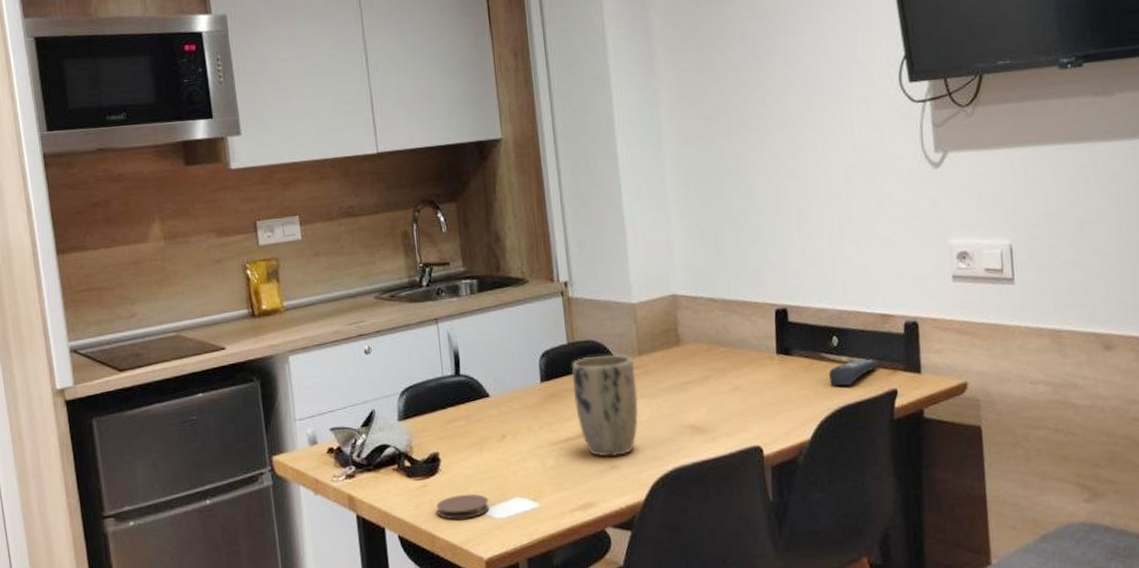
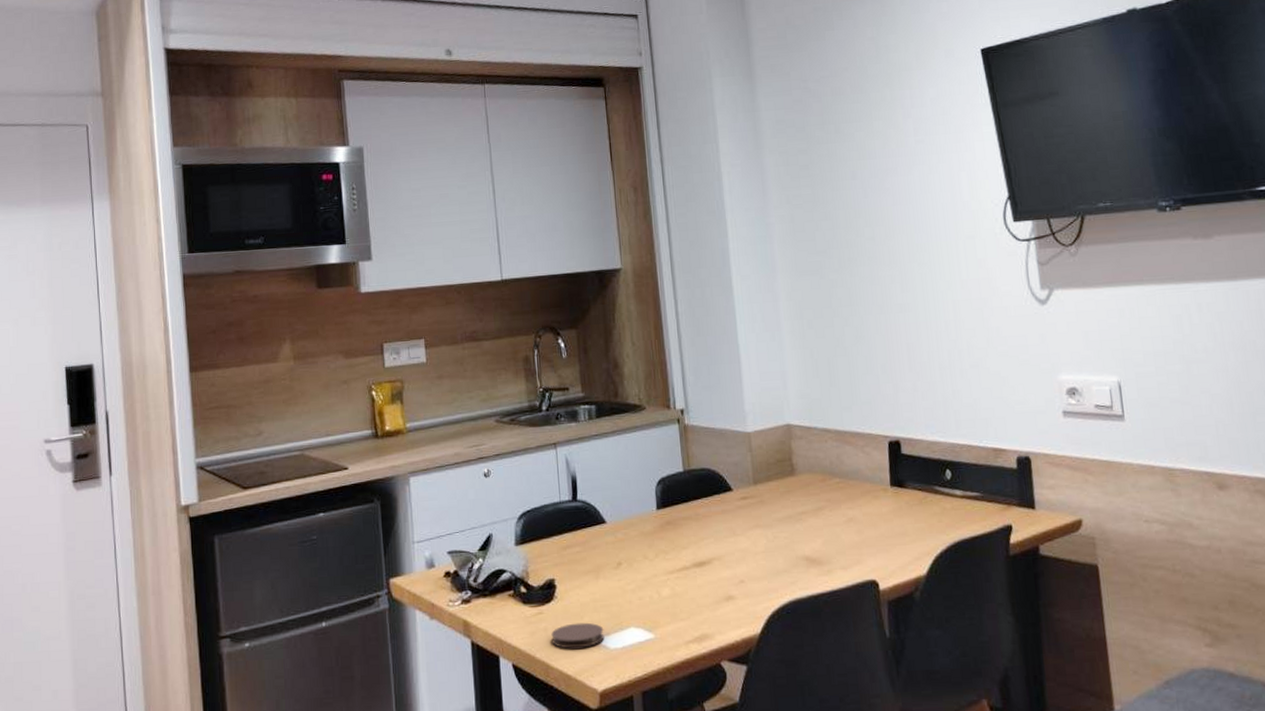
plant pot: present [572,355,638,458] -> none [688,483,753,588]
remote control: present [829,358,879,386] -> none [943,493,993,520]

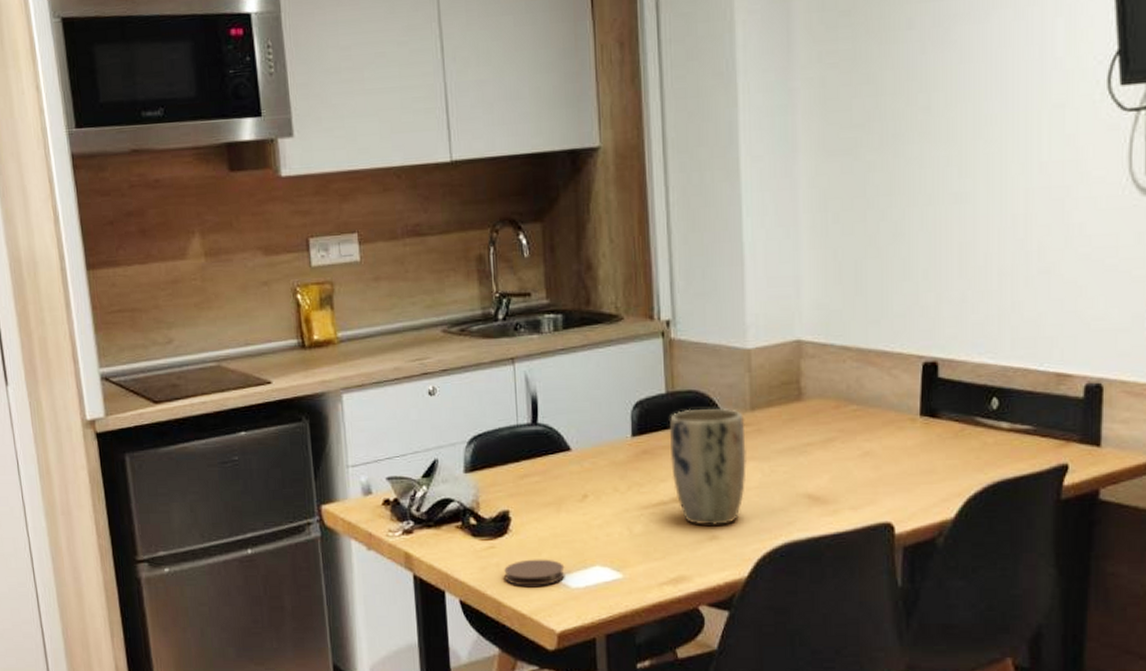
plant pot: none [688,483,753,588] -> present [670,409,746,527]

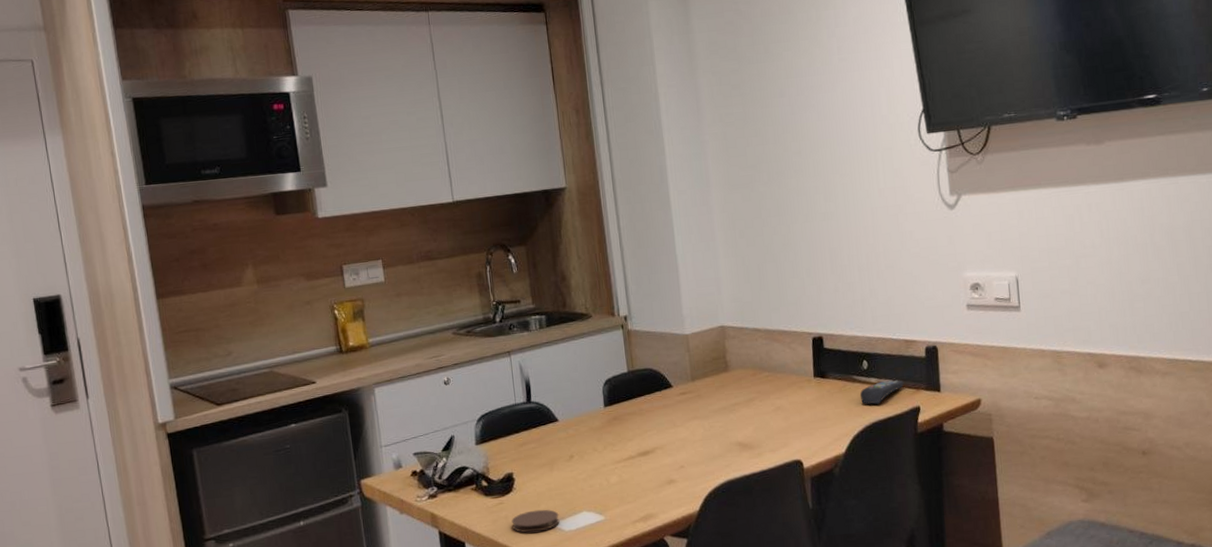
plant pot: present [670,409,746,527] -> none [632,381,692,473]
remote control: none [984,425,1048,458] -> present [860,380,904,405]

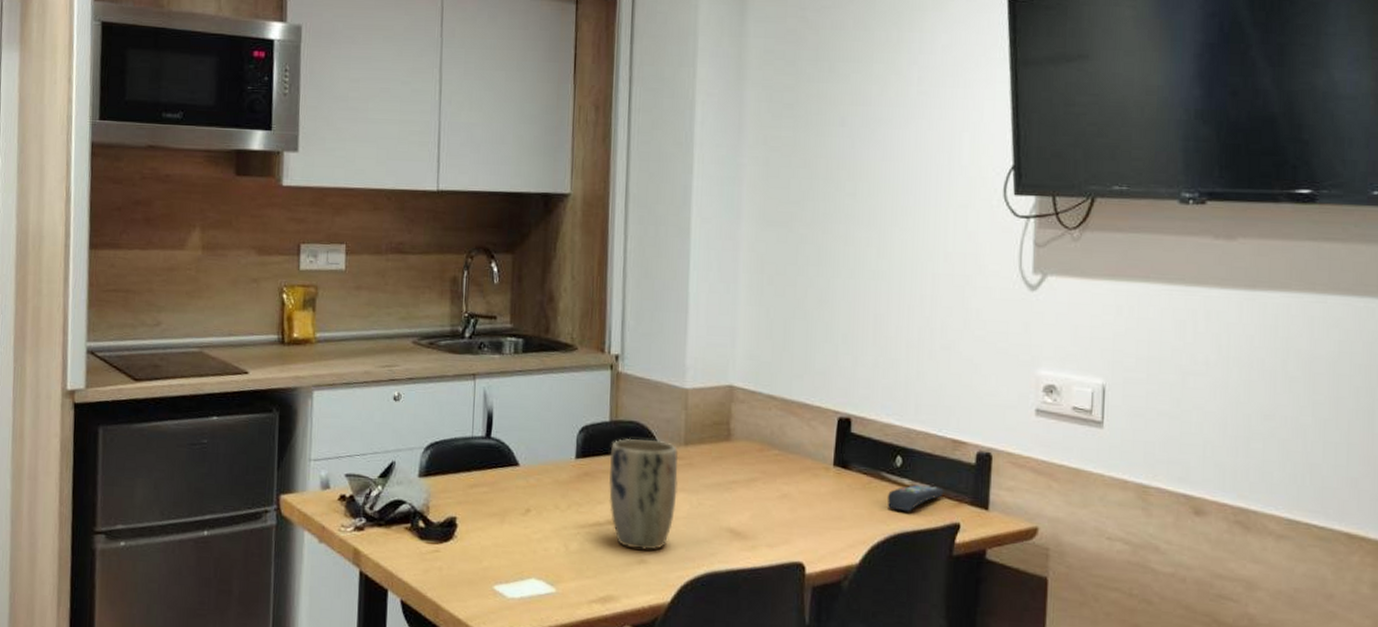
coaster: present [511,509,560,533] -> none [445,566,503,593]
plant pot: none [632,381,692,473] -> present [609,438,679,551]

